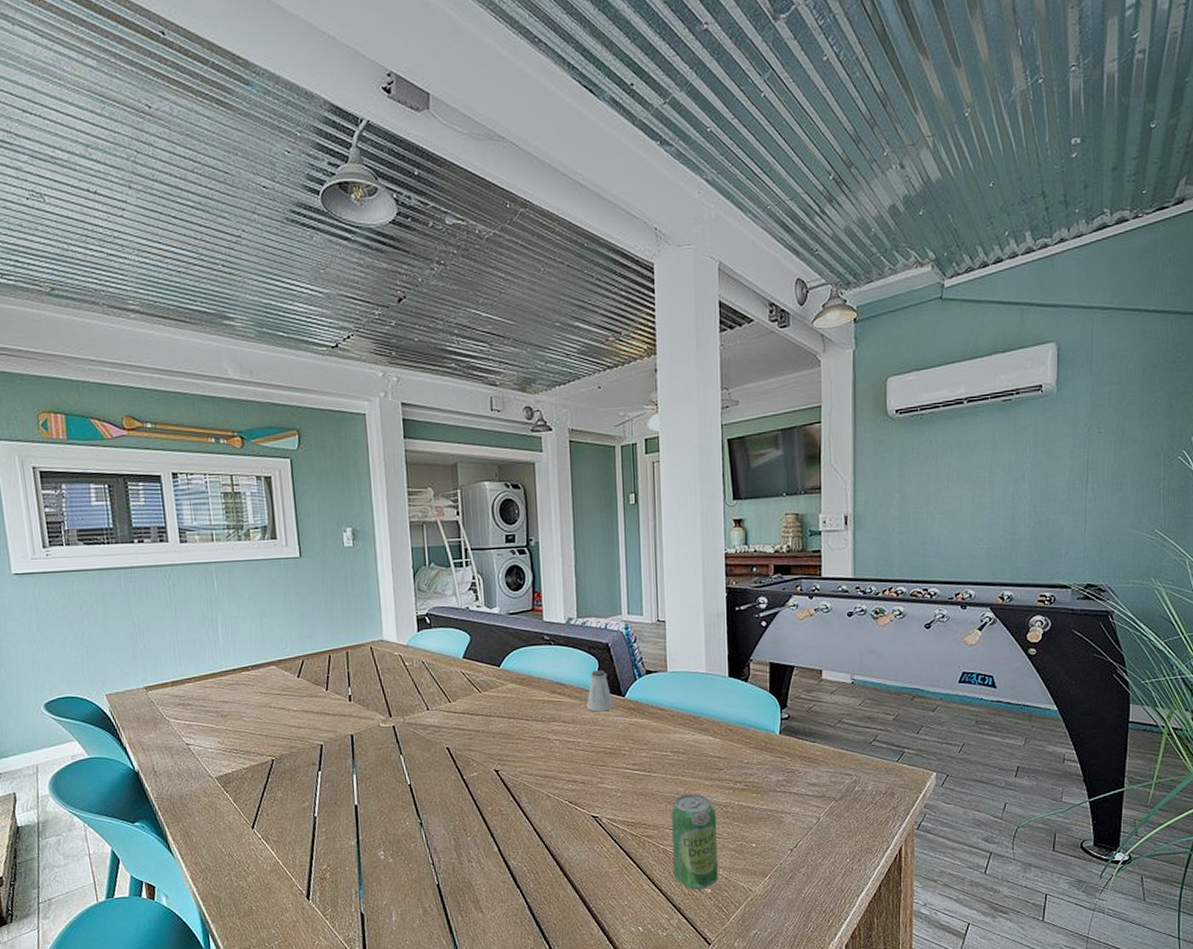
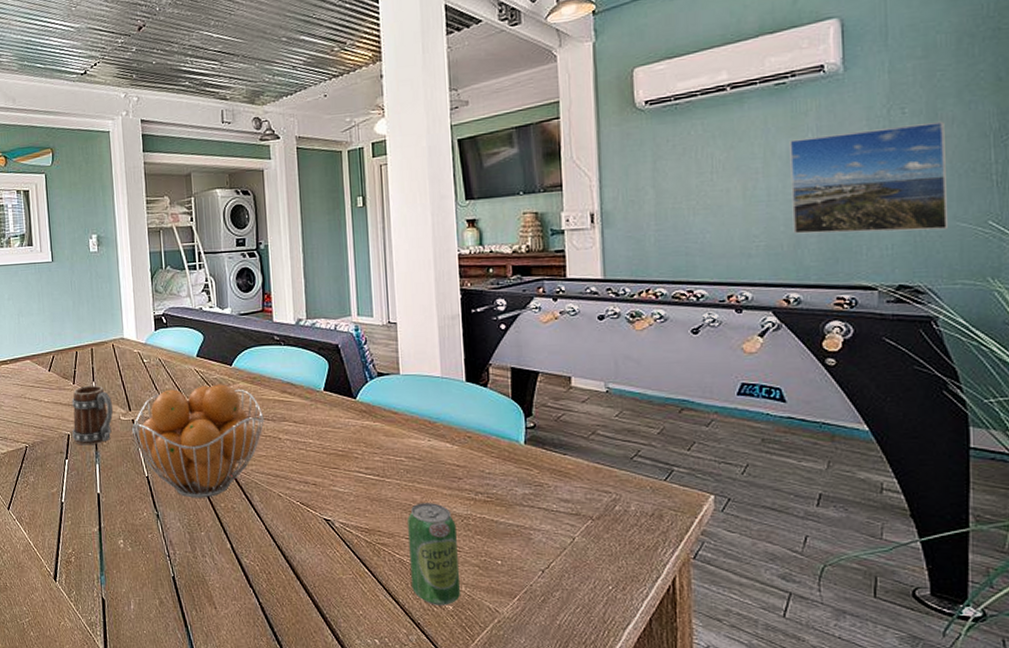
mug: none [324,691,372,756] -> present [71,385,114,446]
fruit basket: none [392,686,533,804] -> present [131,384,264,498]
saltshaker: present [587,670,613,712] -> none [317,371,344,413]
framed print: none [1010,441,1129,538] -> present [789,121,949,234]

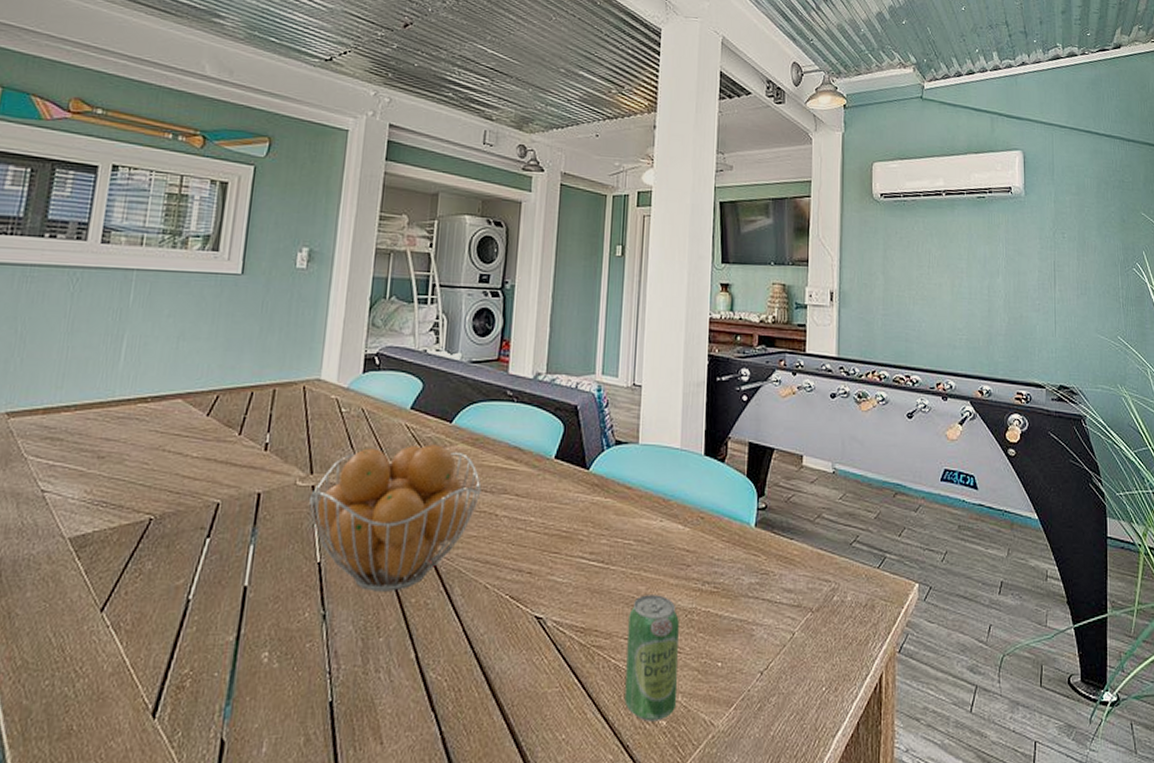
mug: present [71,385,114,446] -> none [223,437,290,519]
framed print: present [789,121,949,234] -> none [986,247,1093,340]

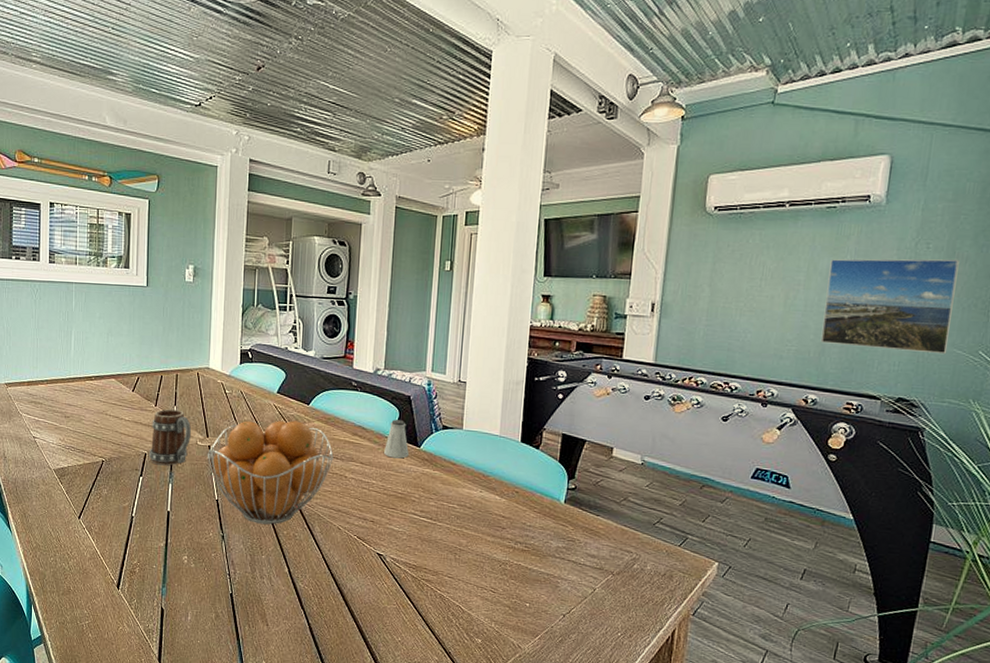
mug: none [223,437,290,519] -> present [149,409,192,466]
saltshaker: none [545,436,575,486] -> present [384,419,409,459]
beverage can: present [624,595,679,722] -> none [448,546,494,639]
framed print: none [986,247,1093,340] -> present [820,258,959,355]

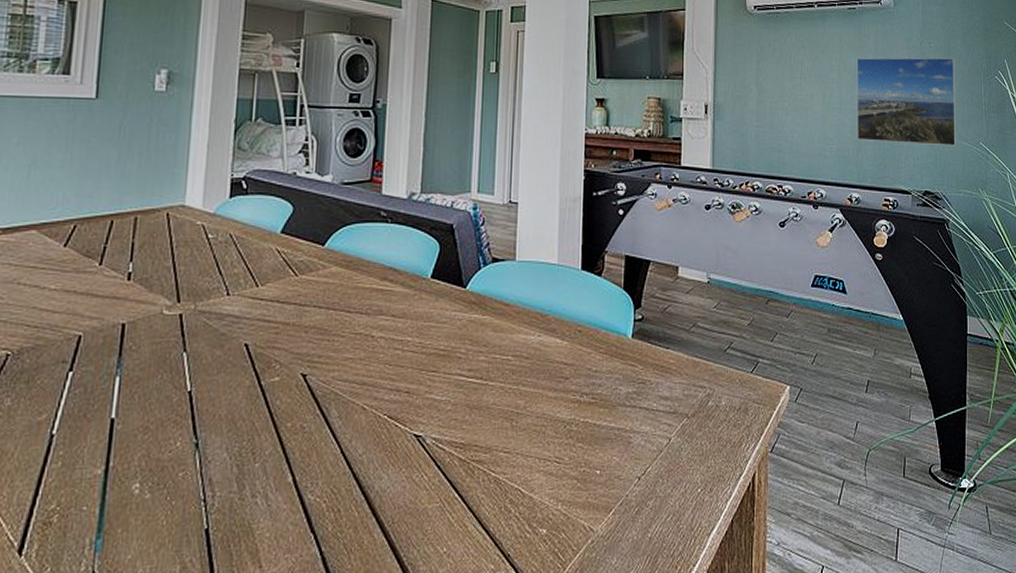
mug: present [149,409,192,466] -> none [85,267,155,351]
fruit basket: present [207,420,334,525] -> none [176,268,357,418]
saltshaker: present [384,419,409,459] -> none [422,255,452,305]

